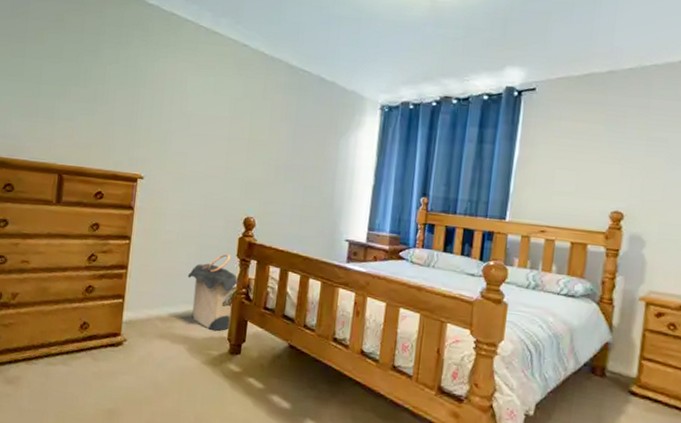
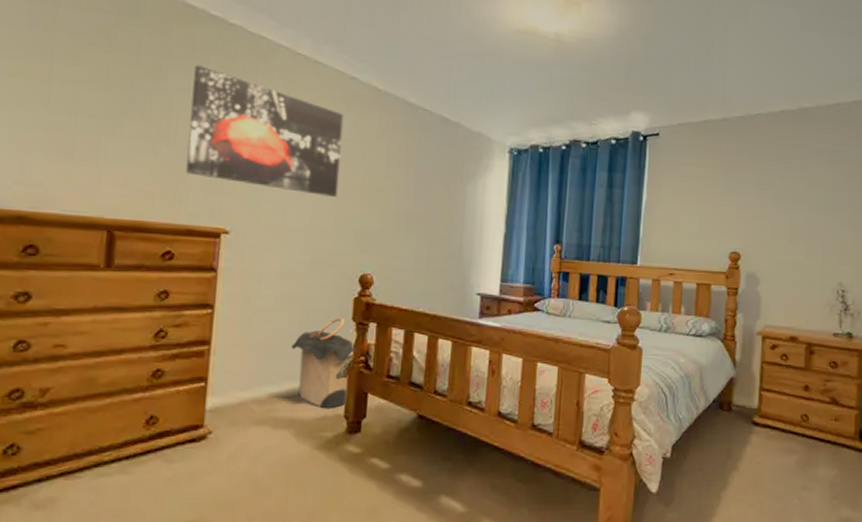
wall art: none [114,40,236,149] -> present [186,65,344,197]

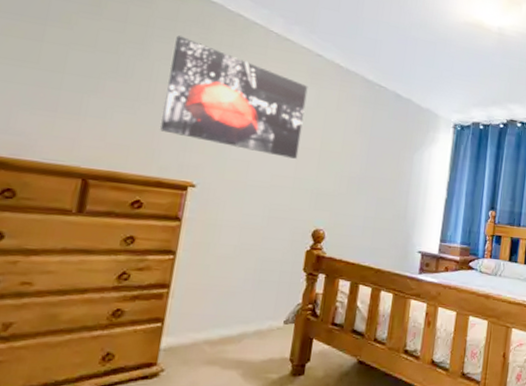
laundry hamper: present [290,317,356,409] -> none [244,267,305,353]

